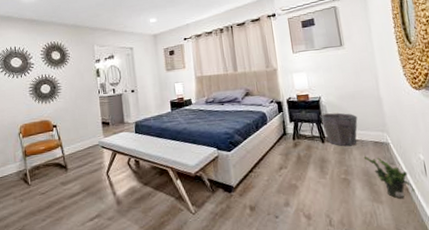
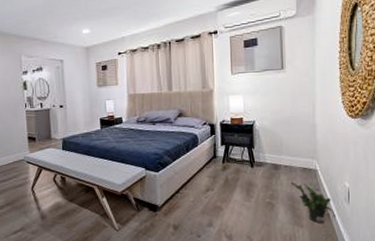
waste bin: present [319,112,358,147] -> none [252,138,289,172]

